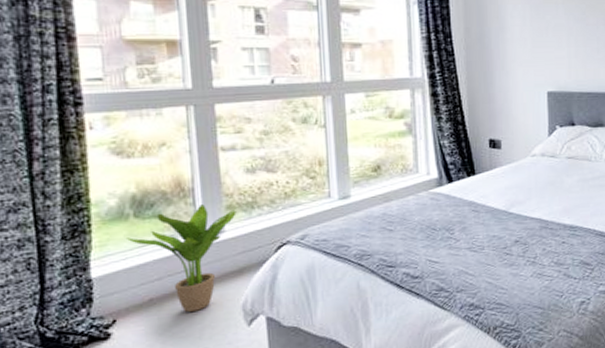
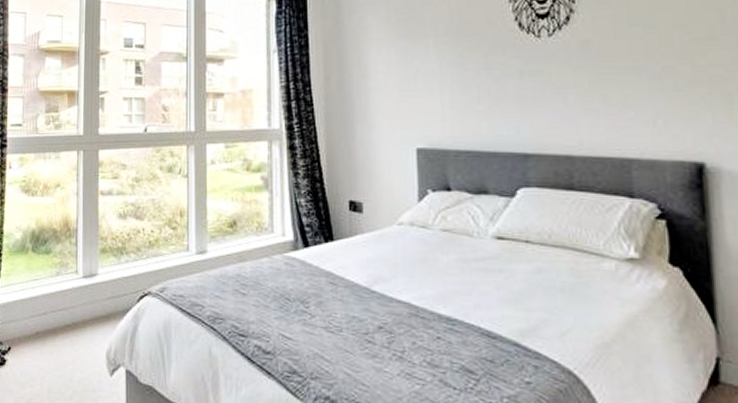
potted plant: present [125,204,236,313] -> none [24,245,109,352]

